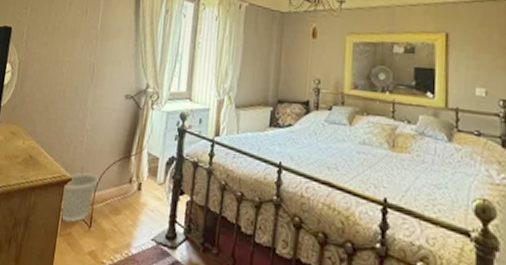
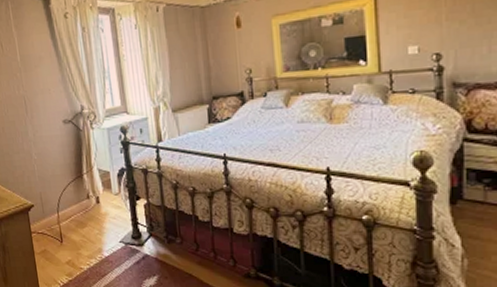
wastebasket: present [60,172,99,223] -> none [28,197,59,242]

